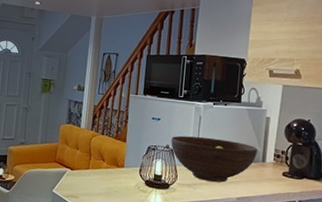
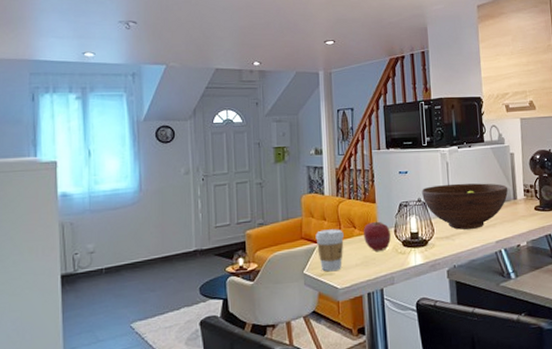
coffee cup: none [67,157,93,196] -> present [315,229,344,272]
apple: none [110,158,136,186] -> present [364,221,391,251]

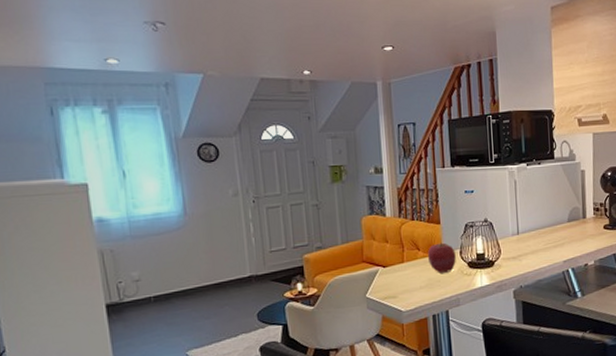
coffee cup: present [315,229,344,272] -> none [377,251,408,295]
fruit bowl: present [422,183,508,230] -> none [488,201,578,250]

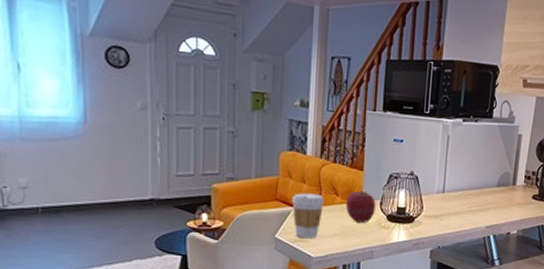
coffee cup: none [377,251,408,295] -> present [292,193,324,239]

